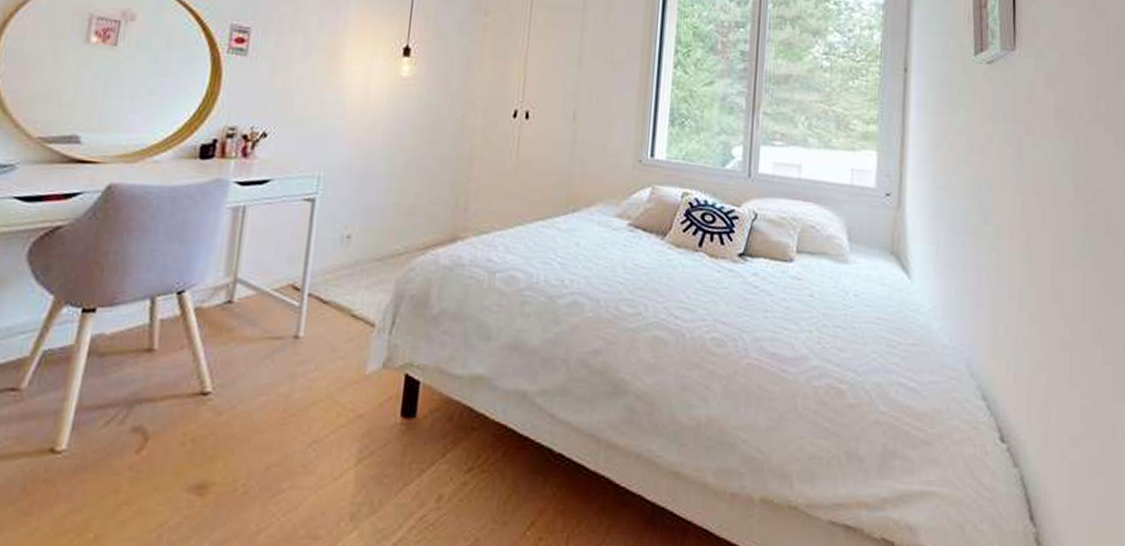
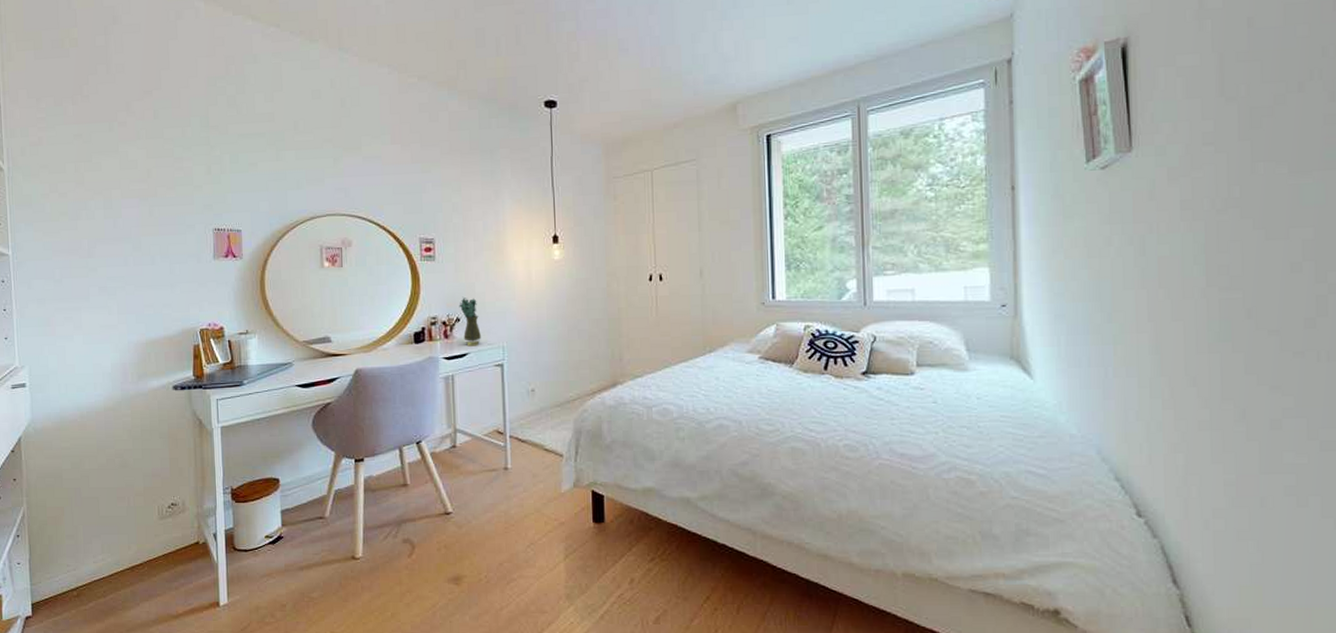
vase: none [268,106,294,172] -> present [459,296,481,347]

